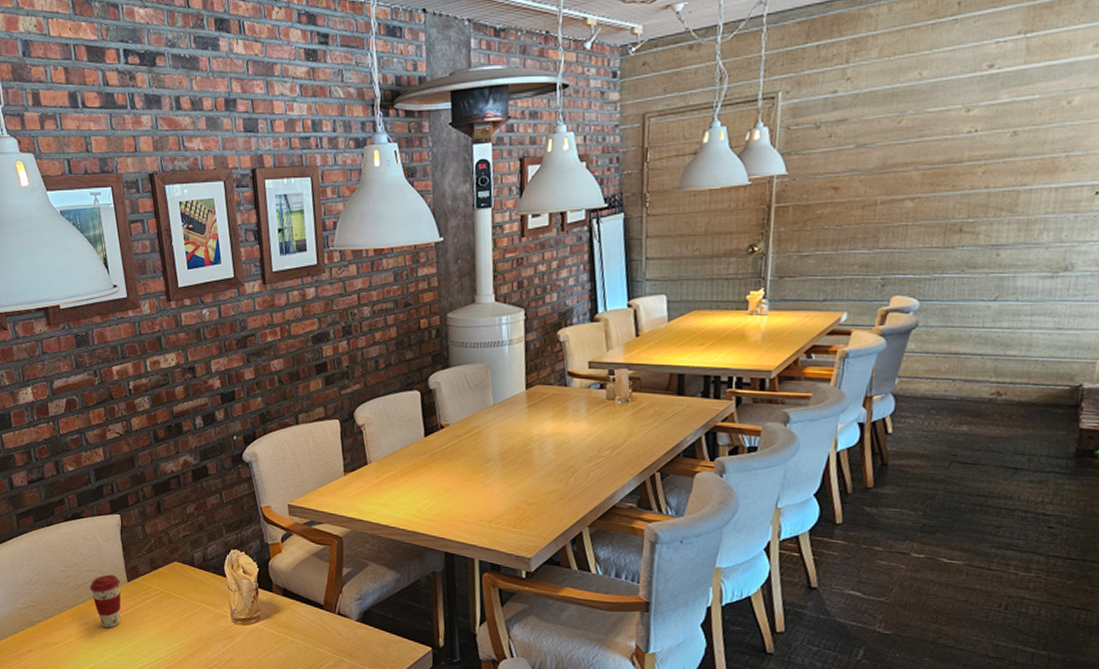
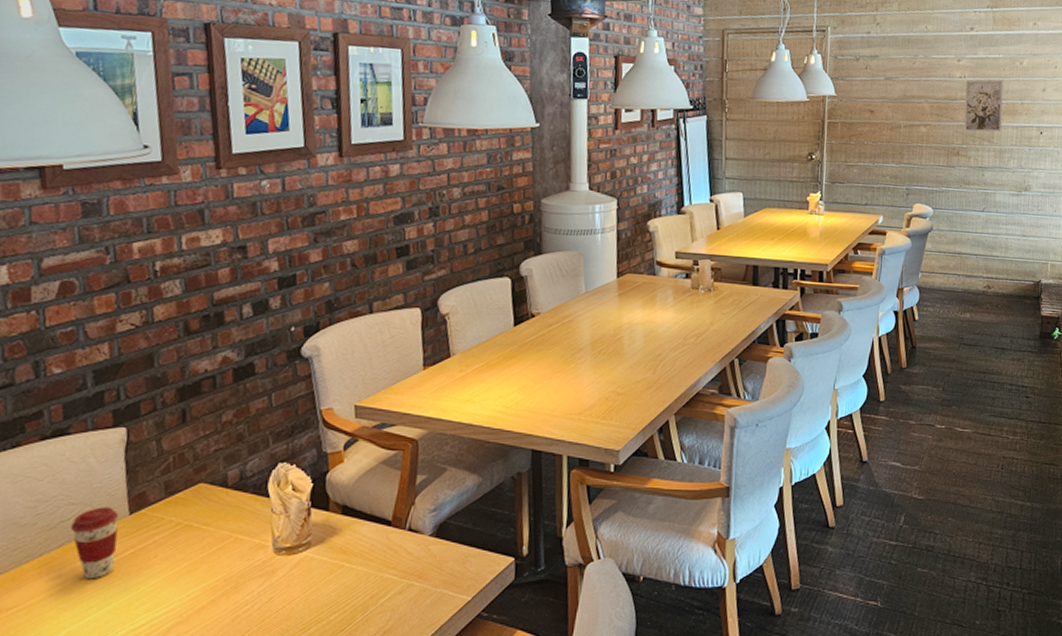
wall art: none [971,128,1039,202] -> present [964,79,1003,132]

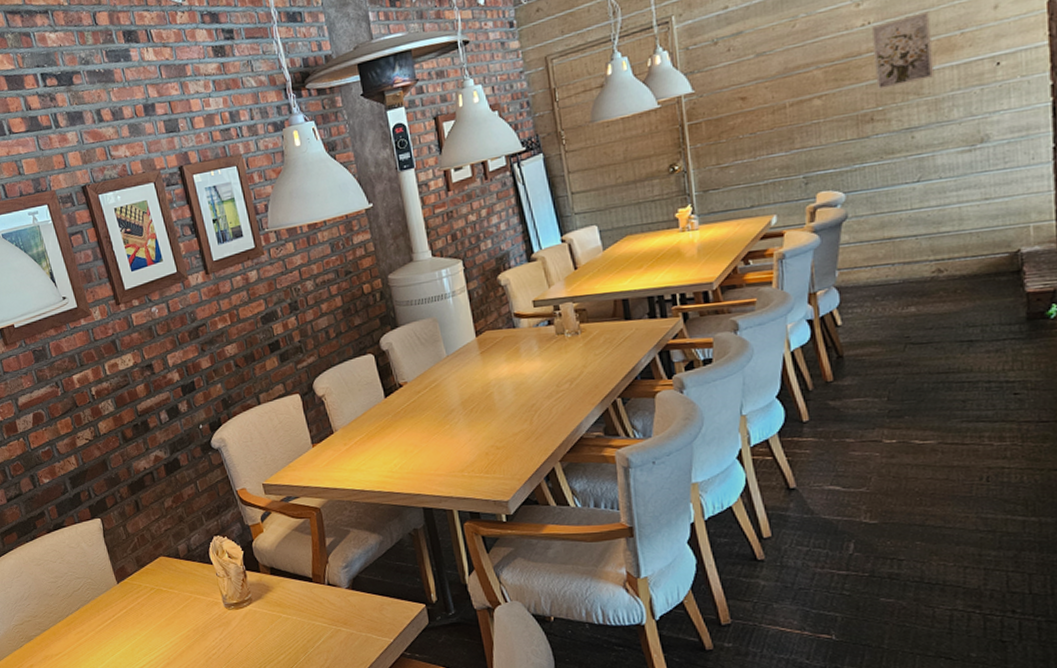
coffee cup: present [70,507,118,580] -> none [81,579,116,633]

